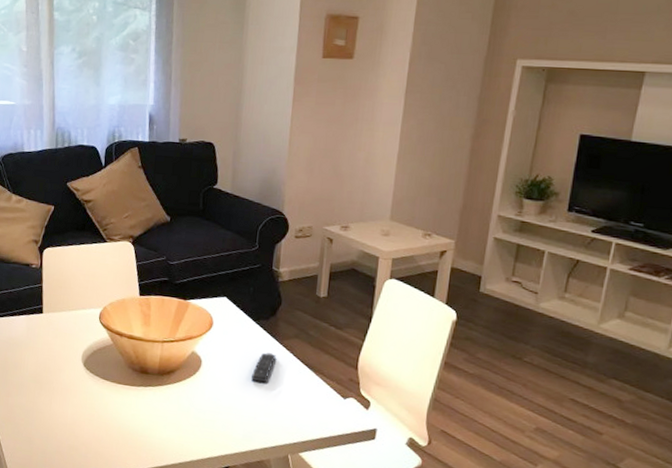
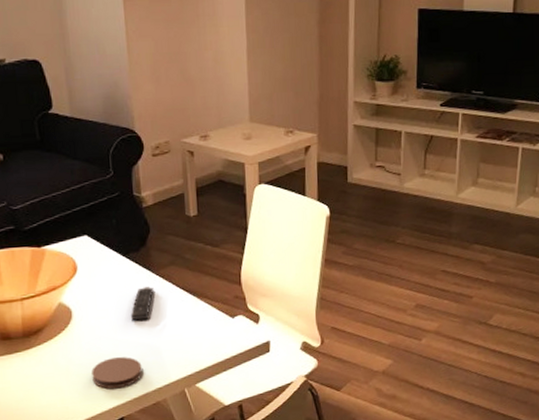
coaster: none [208,410,253,439] -> present [91,357,142,389]

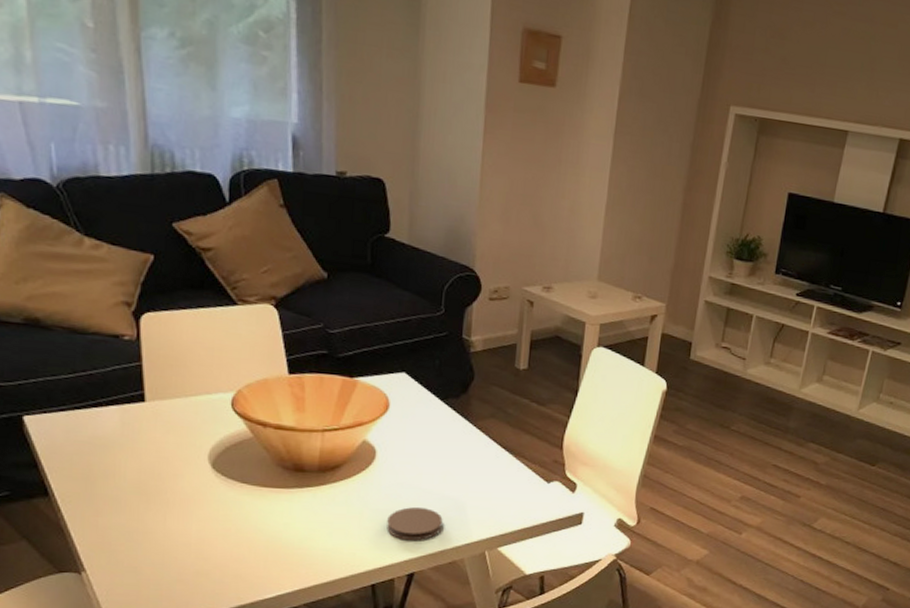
remote control: present [130,287,154,321] -> none [438,436,469,472]

